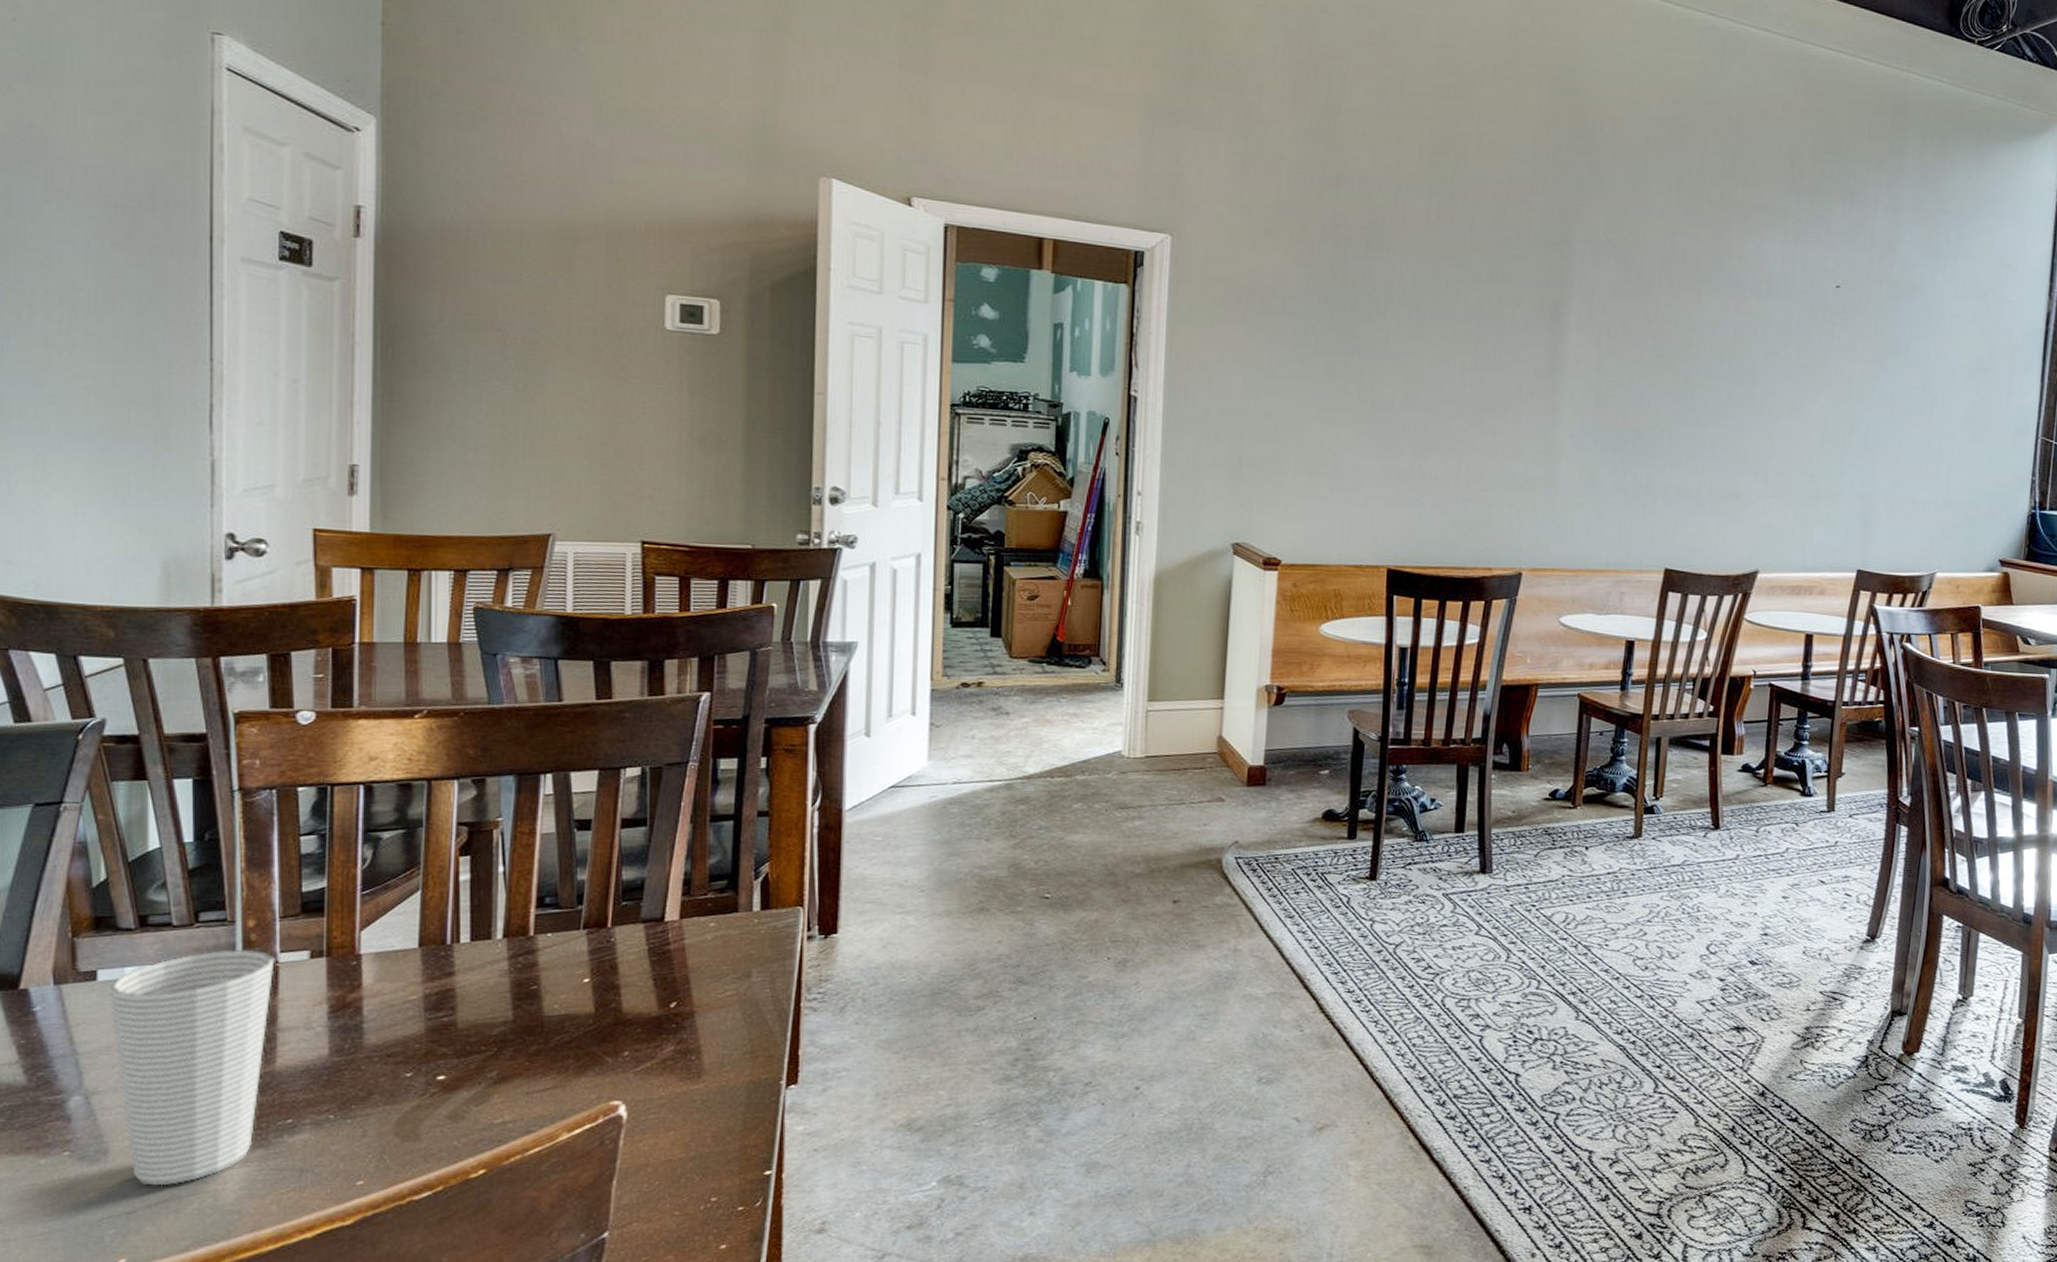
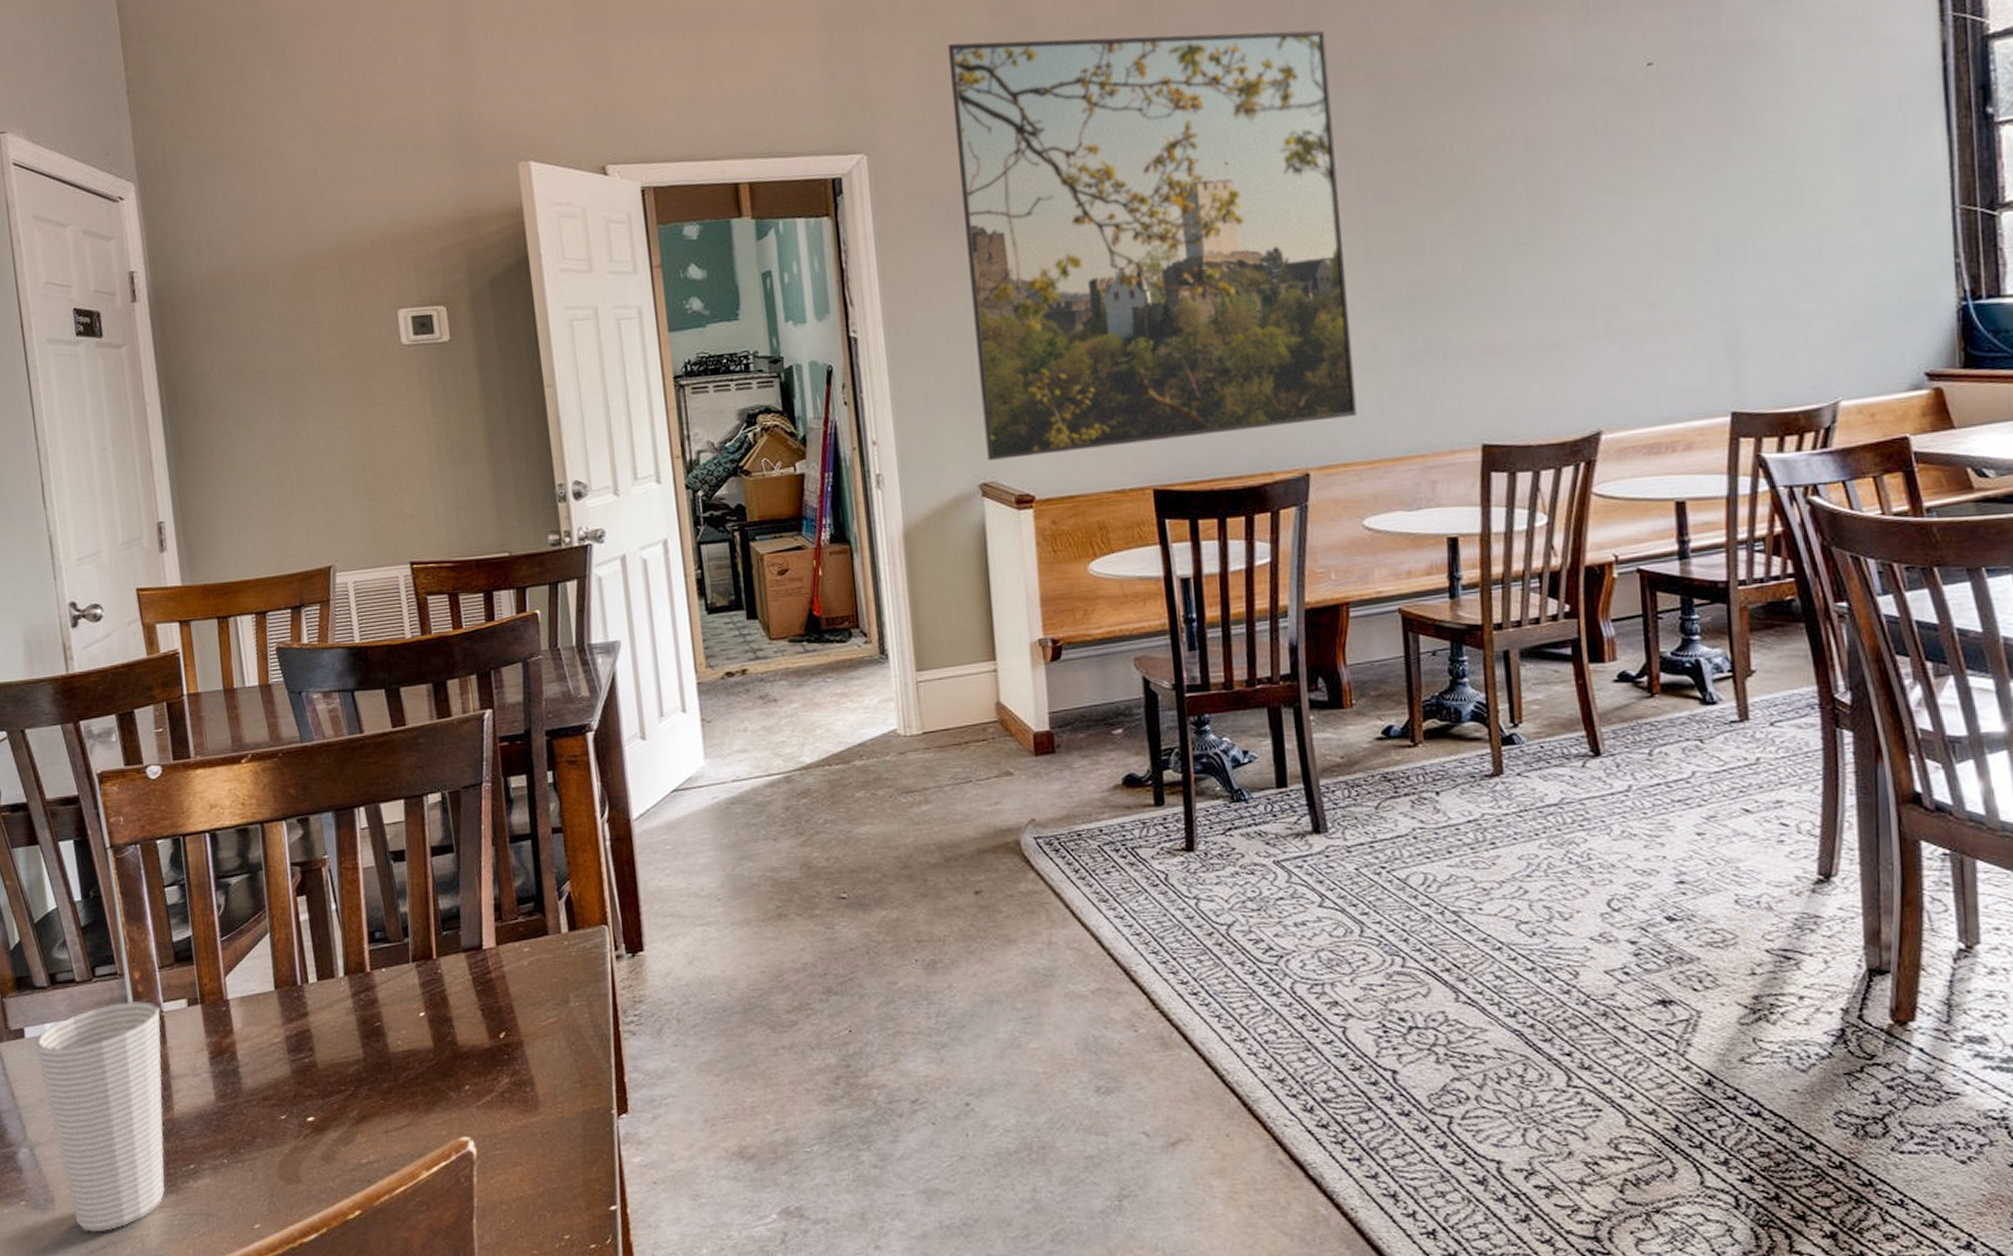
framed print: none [1243,153,1590,531] -> present [947,30,1357,460]

